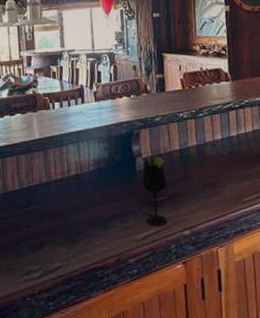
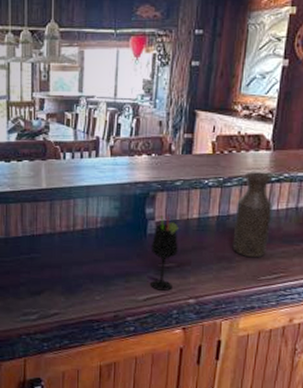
bottle: none [211,101,244,181] -> present [232,172,273,258]

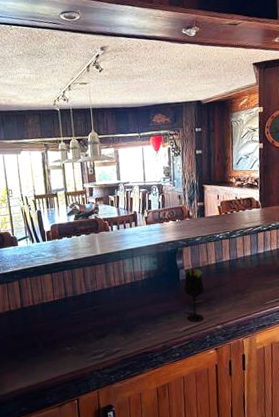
bottle: present [232,172,273,258] -> none [241,224,268,289]

